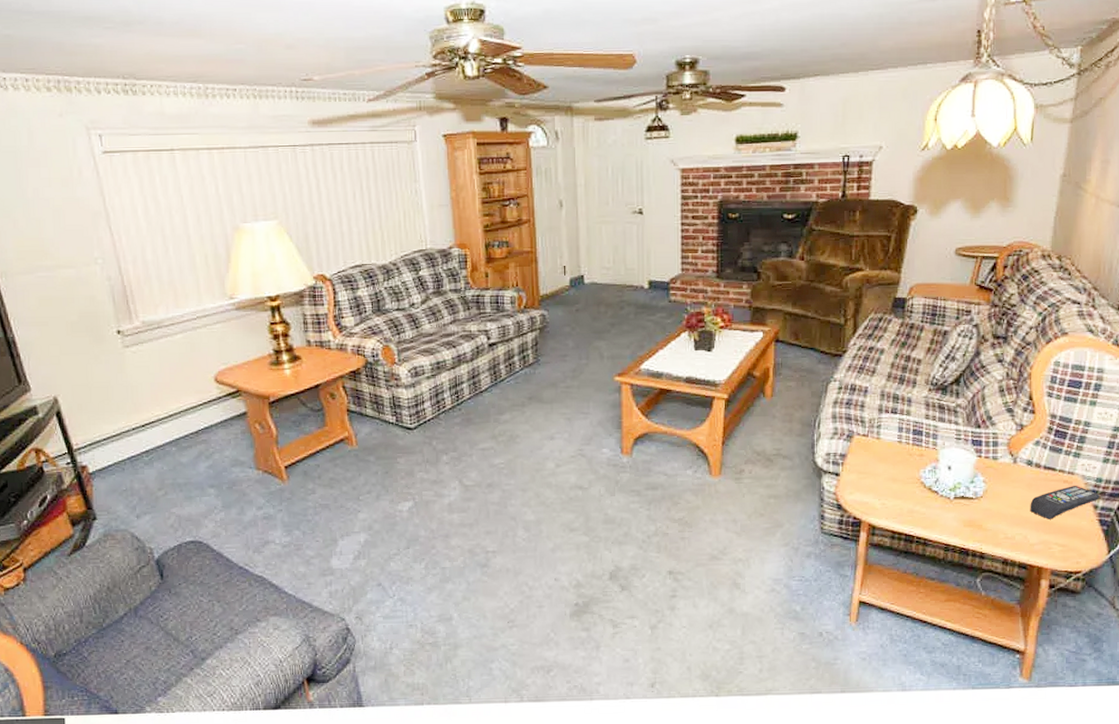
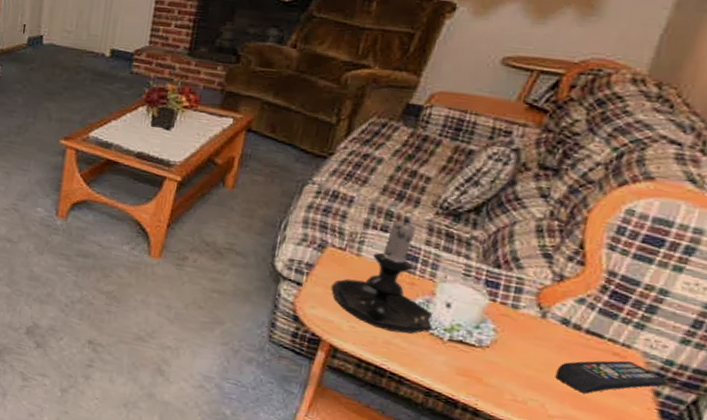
candle holder: none [862,397,941,501] -> present [330,217,433,334]

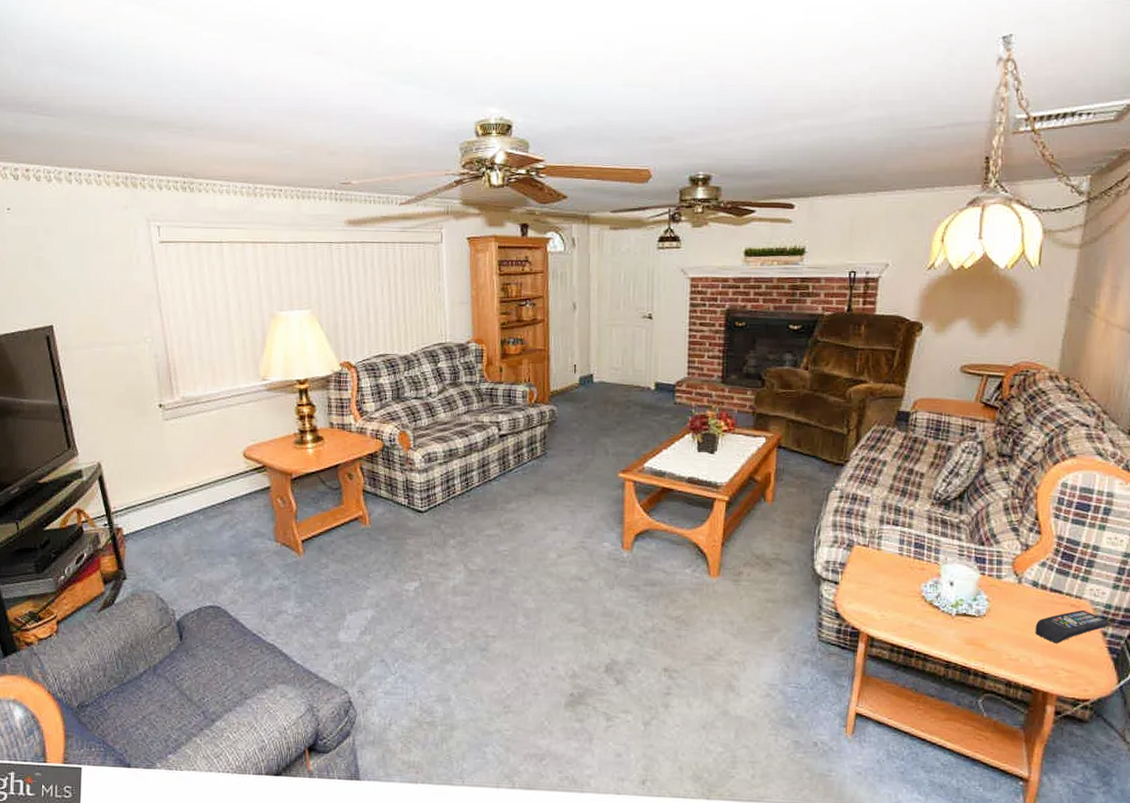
candle holder: present [330,217,433,334] -> none [861,510,943,615]

